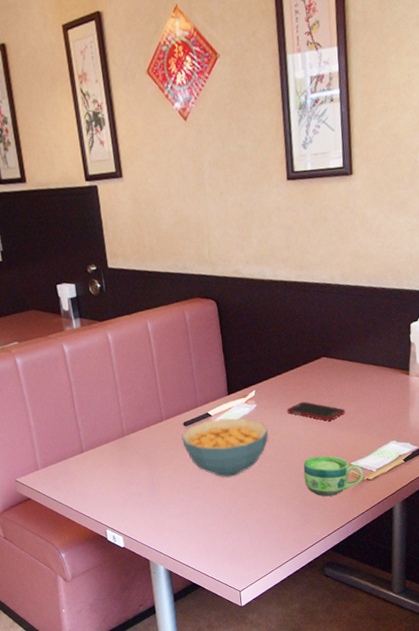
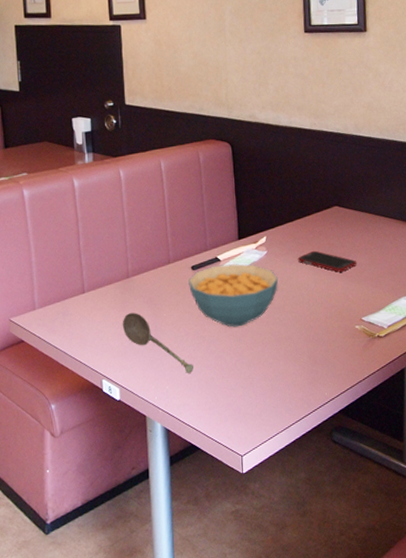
soupspoon: none [121,468,191,521] -> present [122,313,193,373]
cup: present [303,455,364,497] -> none [313,308,375,353]

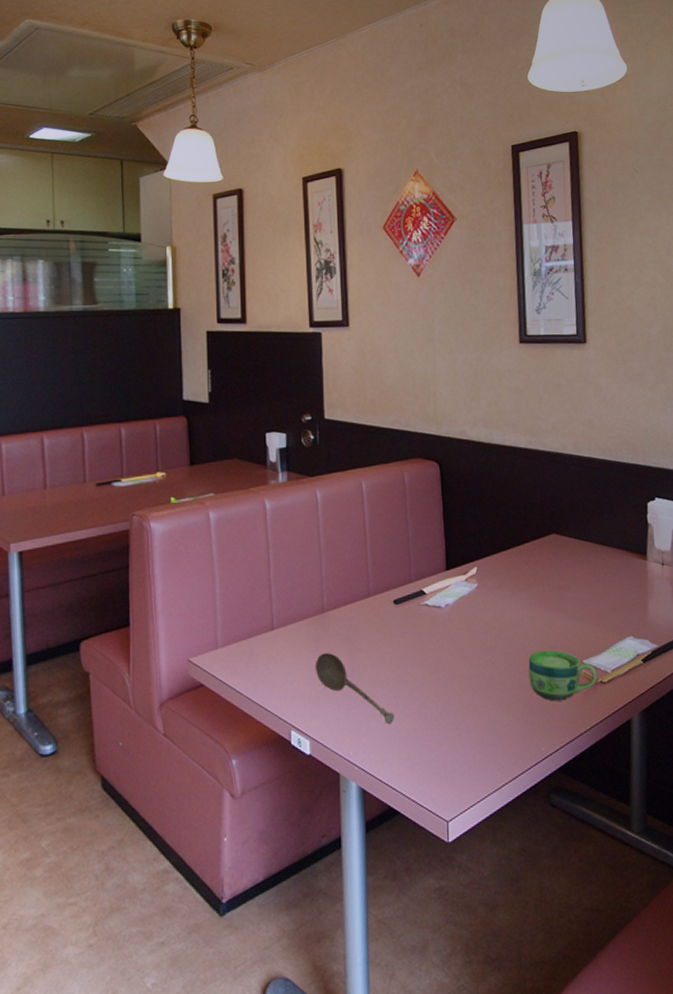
cereal bowl: present [188,264,279,328] -> none [390,597,491,671]
cell phone: present [297,250,357,272] -> none [511,583,578,608]
cup: none [313,308,375,353] -> present [528,649,597,702]

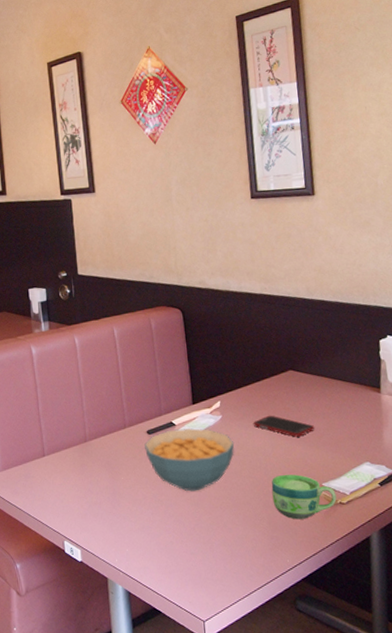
soupspoon: present [315,653,394,724] -> none [81,476,152,536]
cereal bowl: none [390,597,491,671] -> present [144,428,235,492]
cell phone: none [511,583,578,608] -> present [253,415,315,437]

